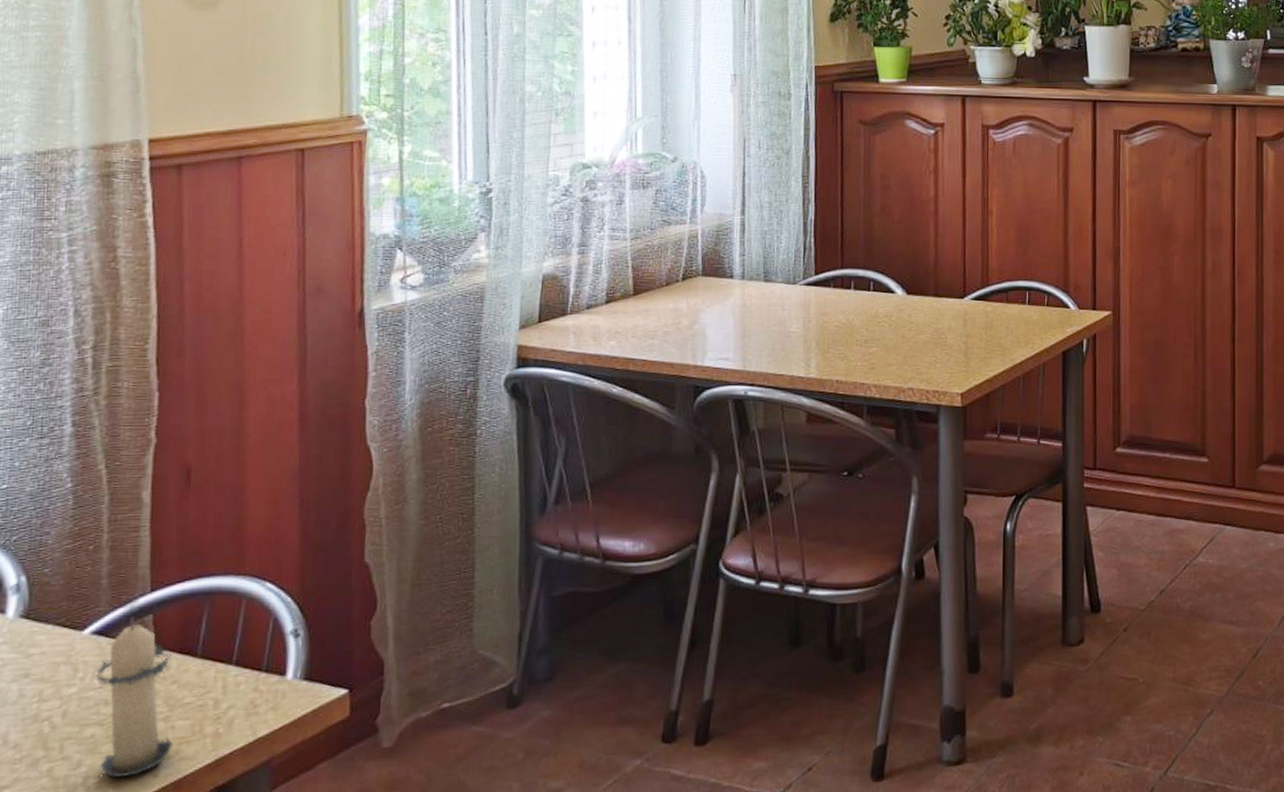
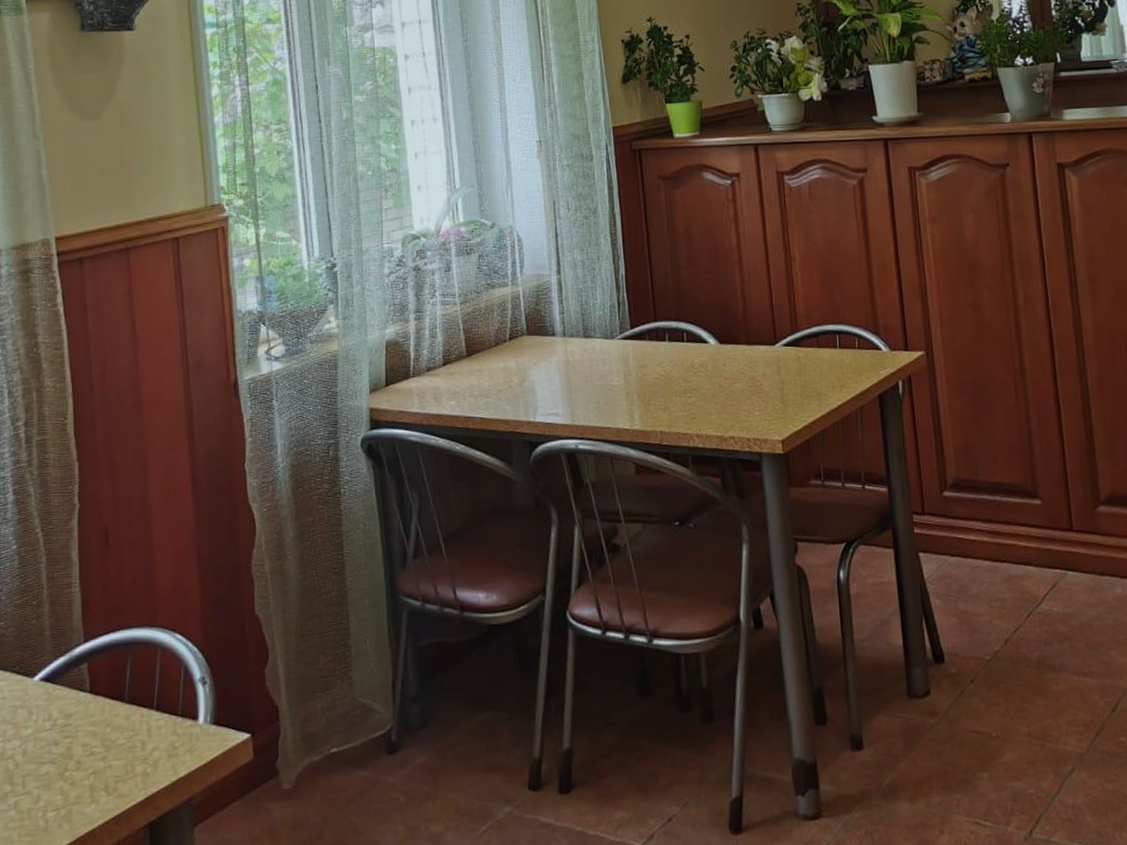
candle: present [94,616,173,778] -> none [45,665,111,812]

